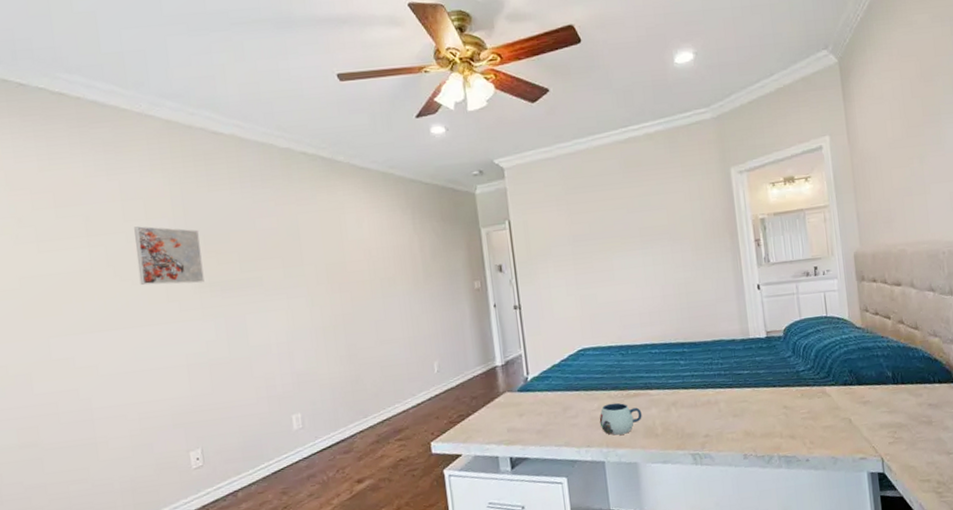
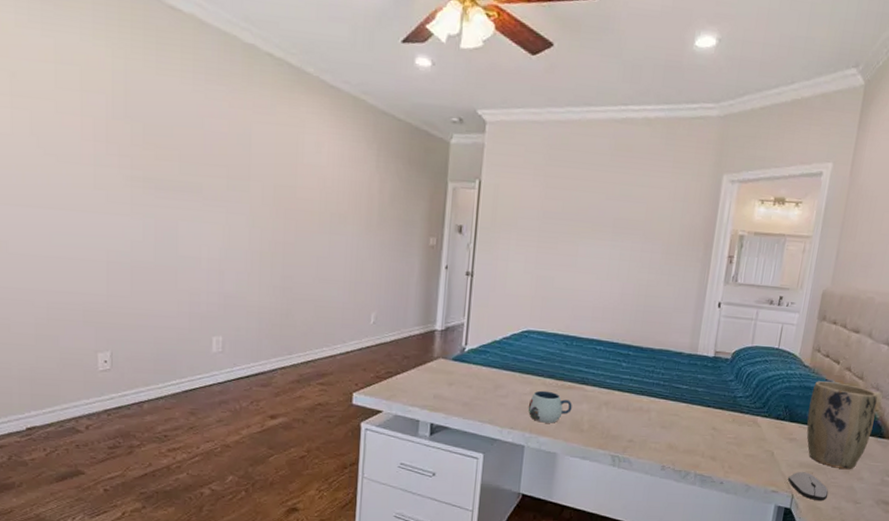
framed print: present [134,226,205,285] -> none [65,96,140,176]
plant pot: none [871,336,943,422] -> present [806,381,878,470]
computer mouse: none [872,432,918,460] -> present [787,472,829,501]

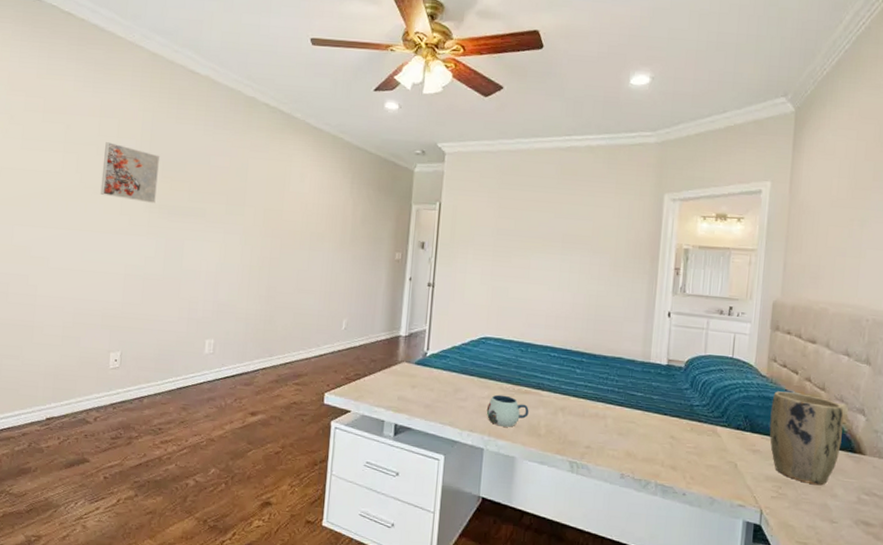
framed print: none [65,96,140,176] -> present [100,142,161,204]
computer mouse: present [787,472,829,501] -> none [754,485,801,519]

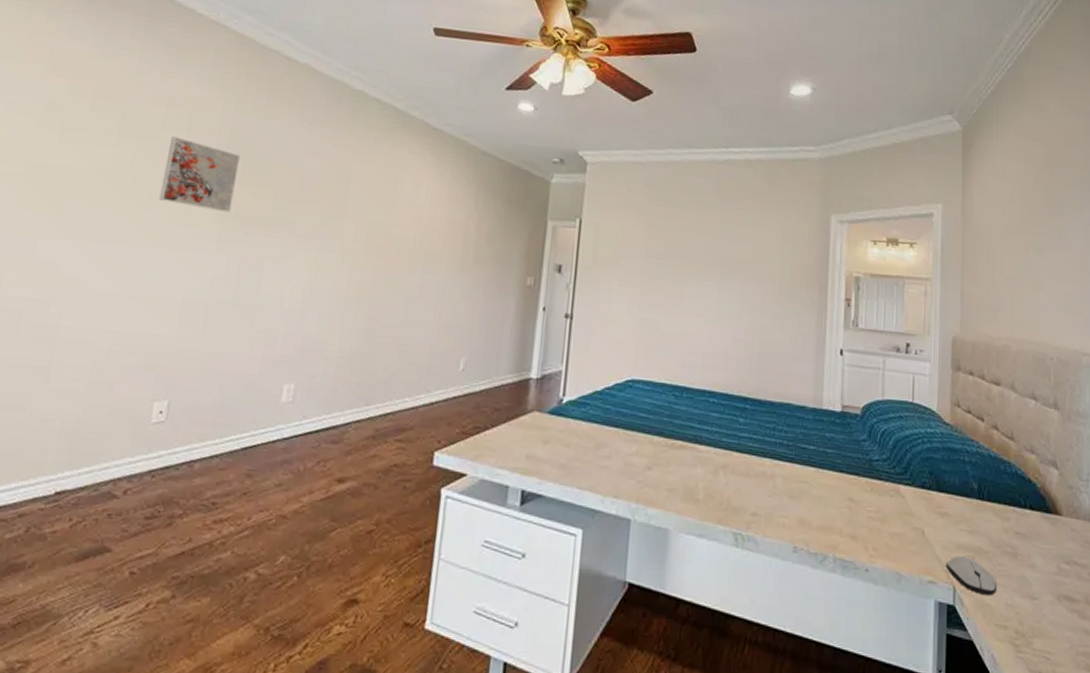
mug: present [486,394,529,427] -> none [634,450,685,491]
computer mouse: none [754,485,801,519] -> present [945,556,997,596]
plant pot: present [769,391,844,486] -> none [957,441,1035,554]

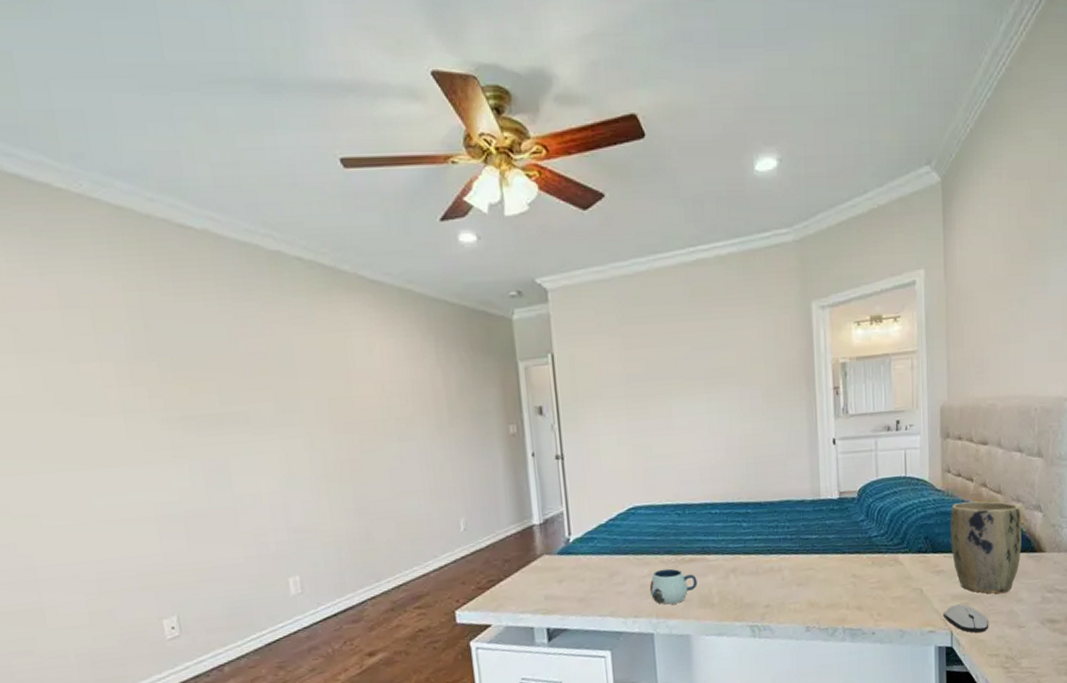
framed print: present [159,136,241,213] -> none [79,342,175,417]
mug: none [634,450,685,491] -> present [649,568,698,605]
plant pot: none [957,441,1035,554] -> present [950,501,1022,594]

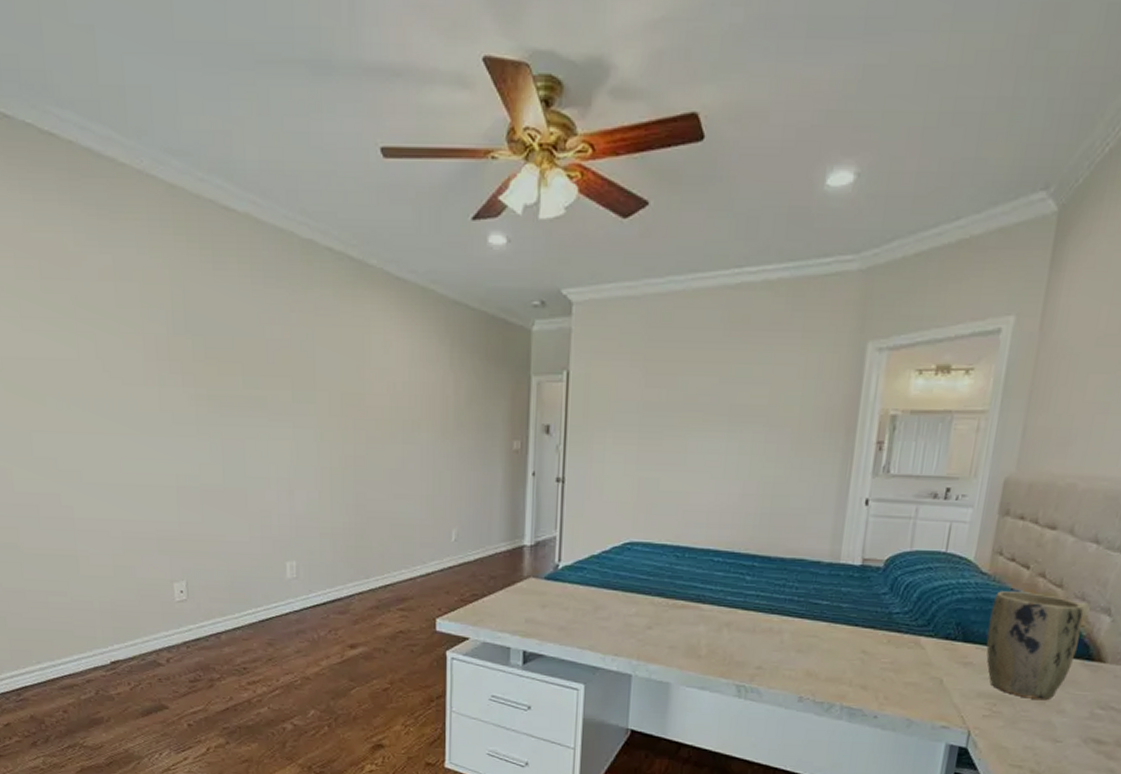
mug: present [649,568,698,605] -> none [634,611,687,649]
computer mouse: present [942,604,989,633] -> none [961,703,1018,739]

